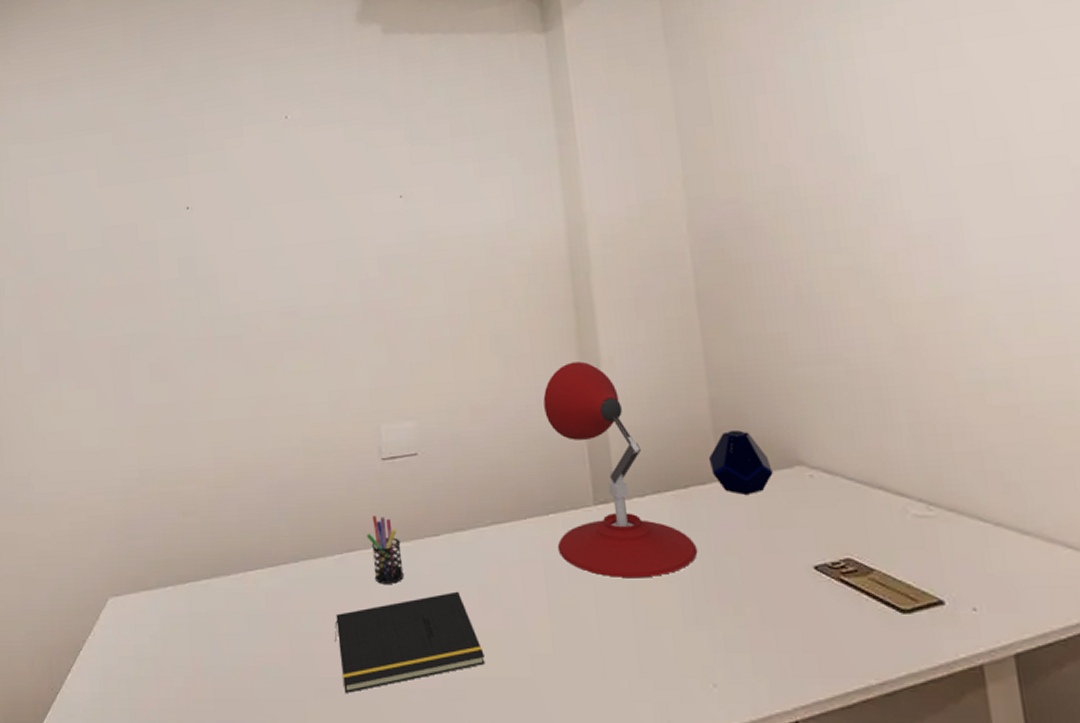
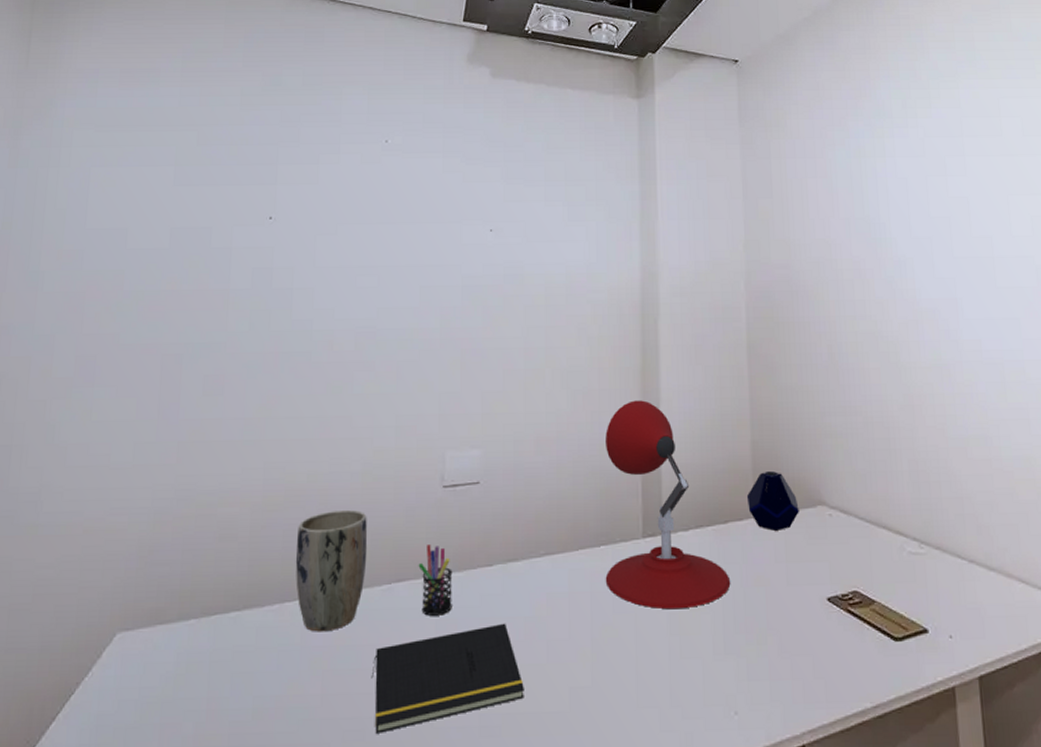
plant pot: none [250,484,318,599] -> present [295,509,368,632]

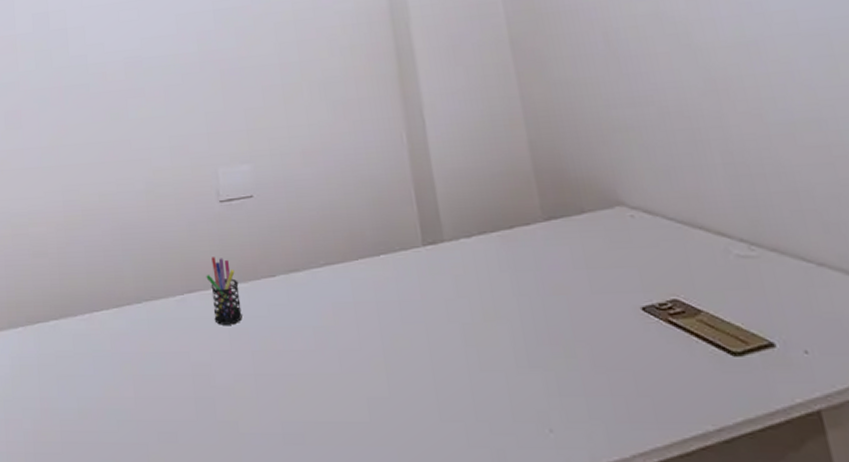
plant pot: present [295,509,368,632] -> none [96,226,160,340]
notepad: present [371,623,524,733] -> none [176,332,323,436]
desk lamp: present [605,400,731,610] -> none [370,106,526,320]
speaker: present [746,470,799,531] -> none [531,171,595,235]

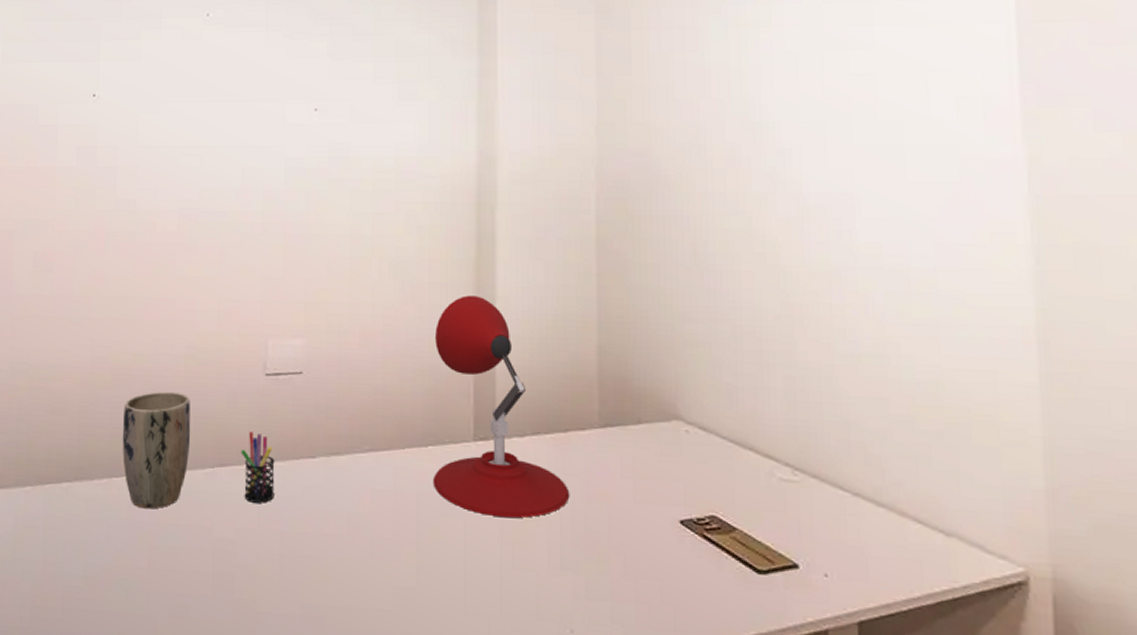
plant pot: none [96,226,160,340] -> present [122,391,191,509]
desk lamp: none [370,106,526,320] -> present [432,295,570,518]

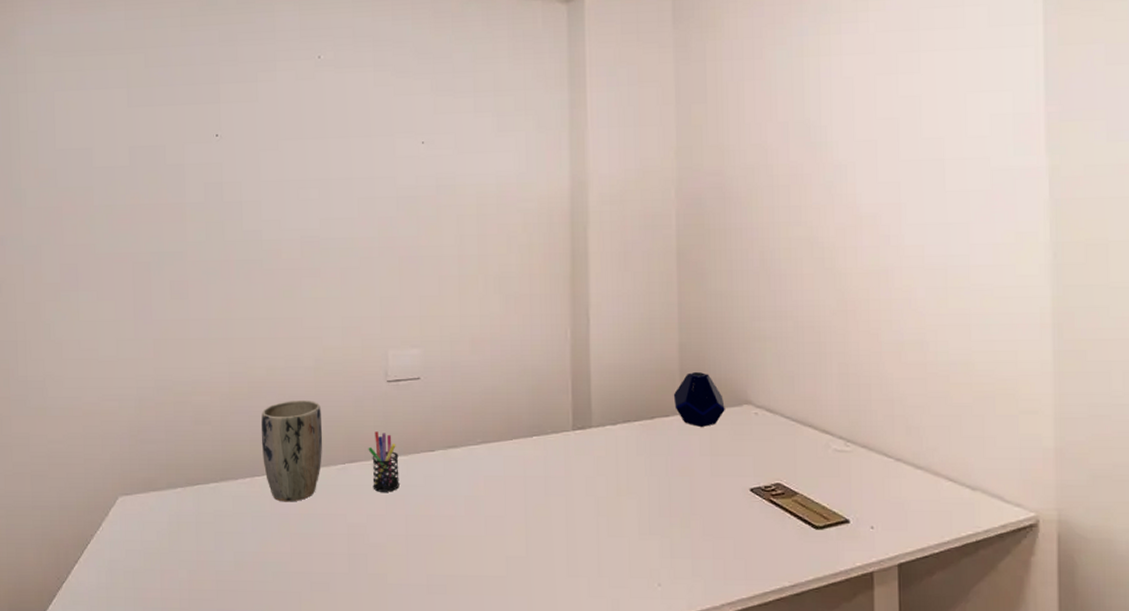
desk lamp: present [432,295,570,518] -> none [537,304,656,494]
speaker: none [590,378,651,444] -> present [673,371,725,427]

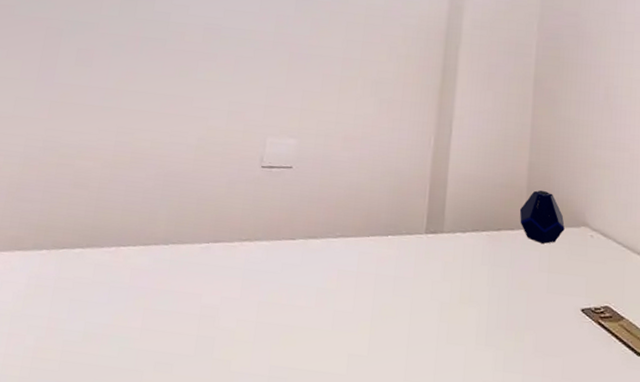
plant pot: present [261,399,323,502] -> none [131,175,196,276]
pen holder: present [368,431,400,492] -> none [231,214,261,276]

